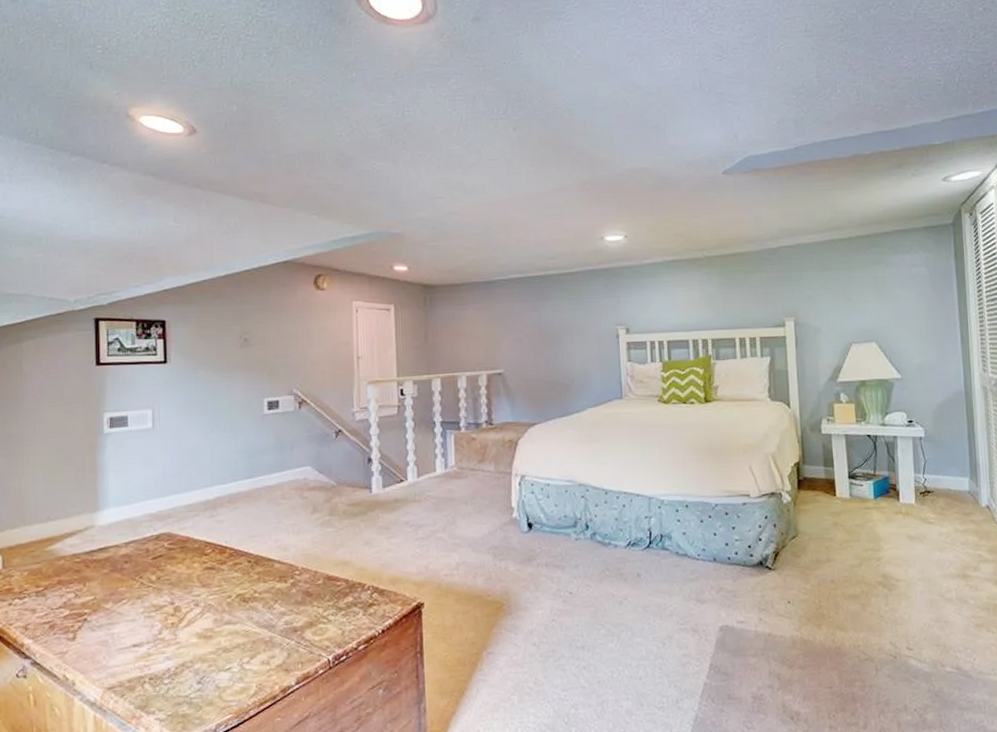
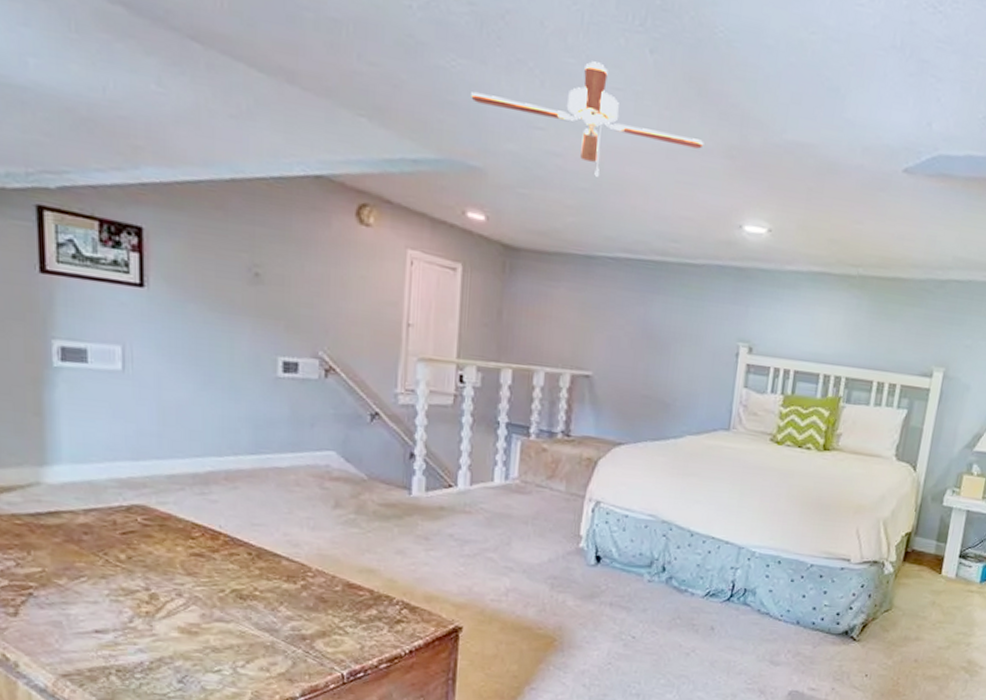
ceiling fan: none [388,144,564,223] -> present [471,61,704,177]

